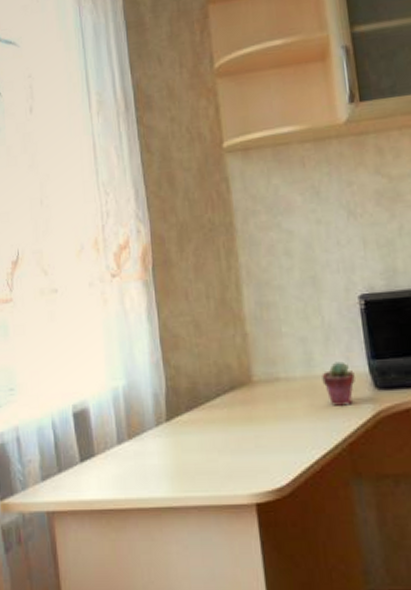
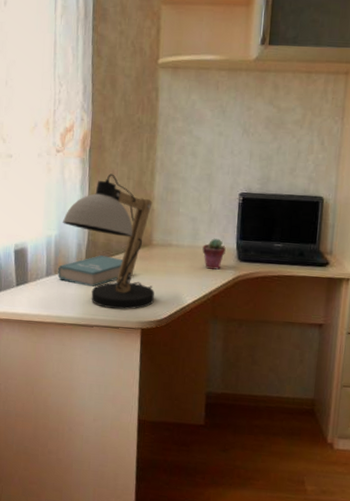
desk lamp: none [129,294,268,480] -> present [62,174,154,310]
book: none [132,405,216,451] -> present [58,255,122,287]

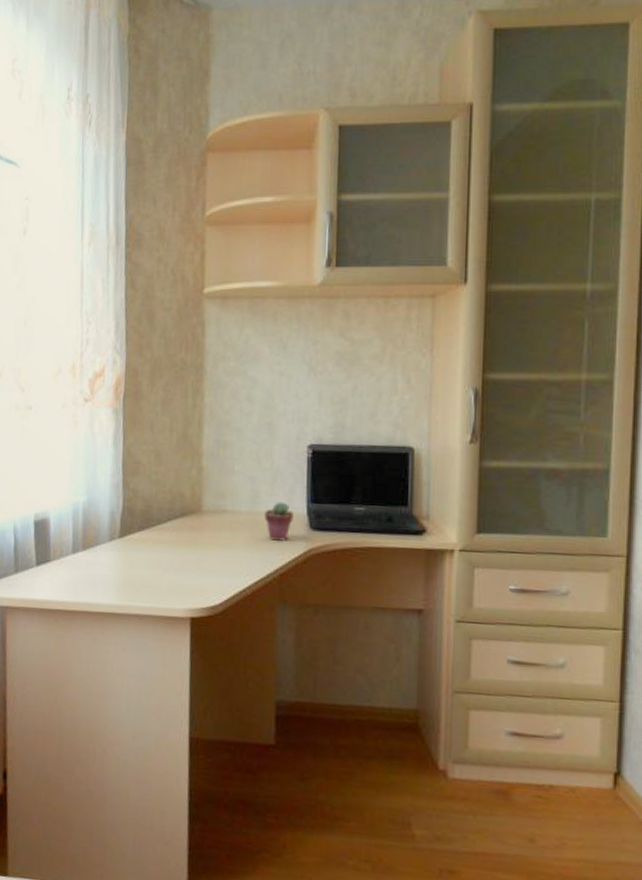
book: present [58,255,122,287] -> none [86,526,166,565]
desk lamp: present [62,174,154,310] -> none [91,425,206,594]

